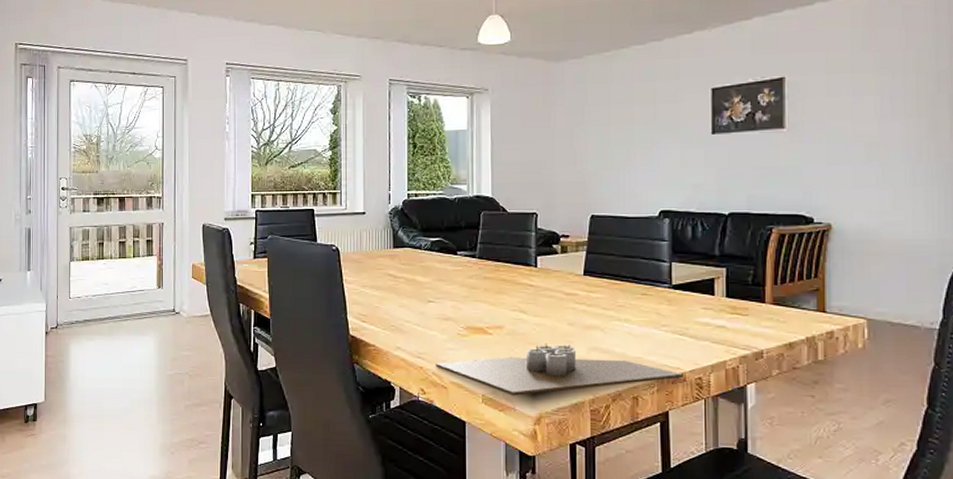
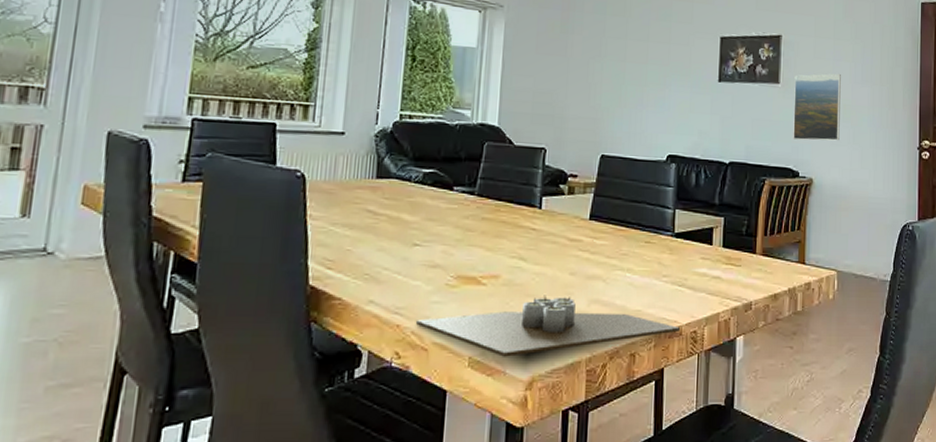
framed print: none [803,109,864,186] -> present [793,73,841,141]

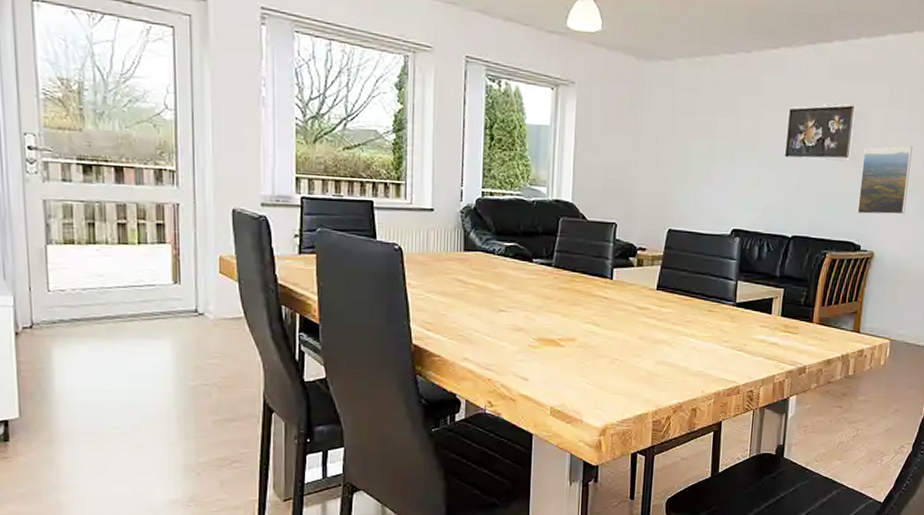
candle: present [415,295,681,357] -> none [504,356,739,408]

